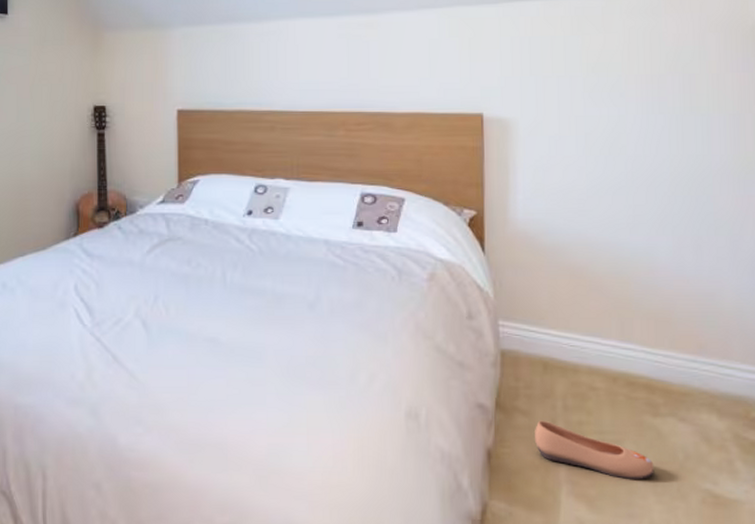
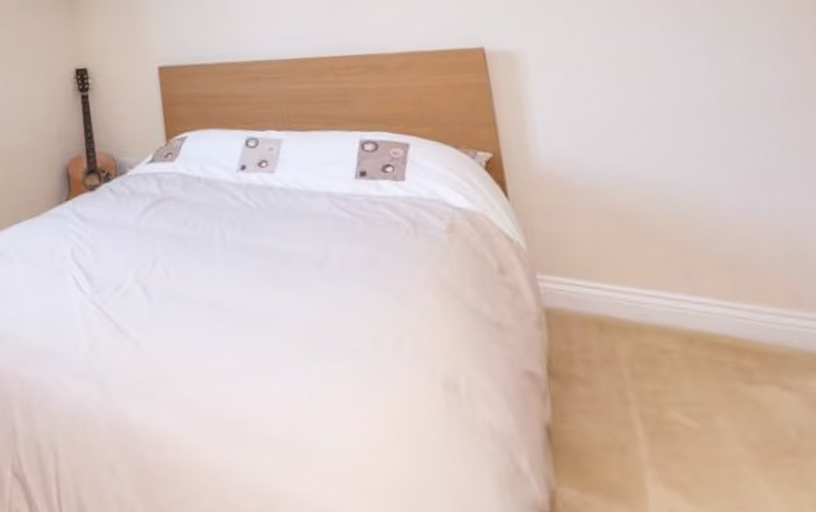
shoe: present [535,420,654,479] -> none [600,390,762,462]

